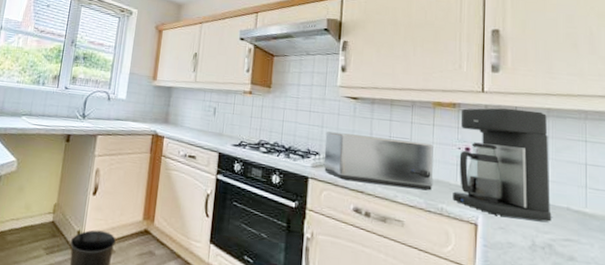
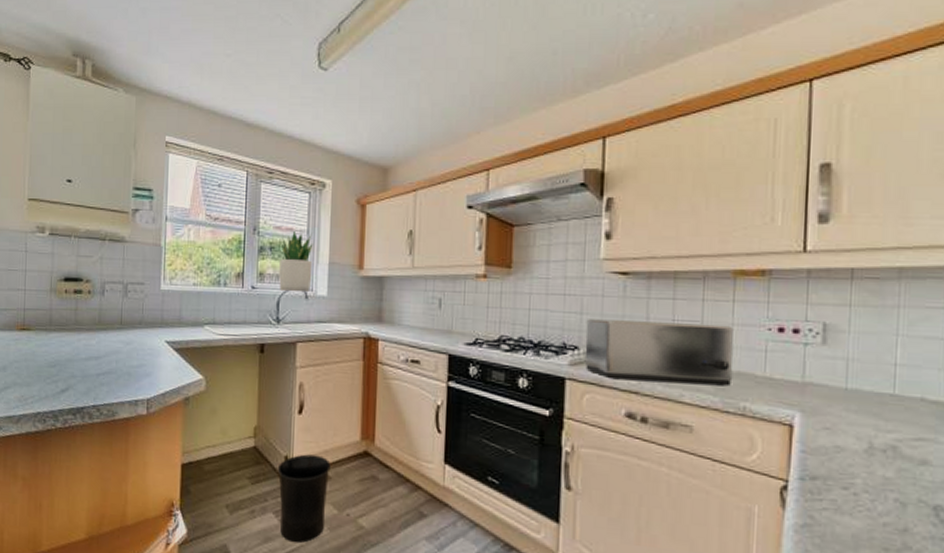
planter: none [88,45,119,96] -> present [279,230,313,293]
coffee maker: present [453,107,552,222] -> none [759,271,899,418]

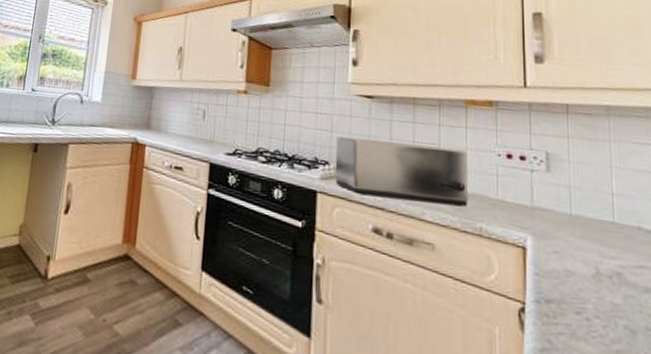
waste bin: present [277,454,331,543] -> none [35,254,92,348]
planter: present [279,230,313,293] -> none [57,40,92,98]

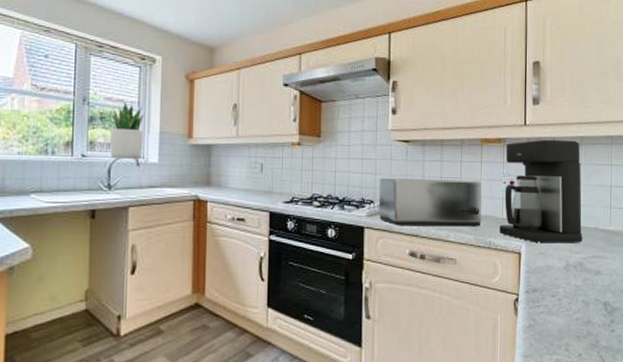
planter: none [57,40,92,98] -> present [110,101,144,160]
coffee maker: none [493,105,619,245] -> present [499,139,583,242]

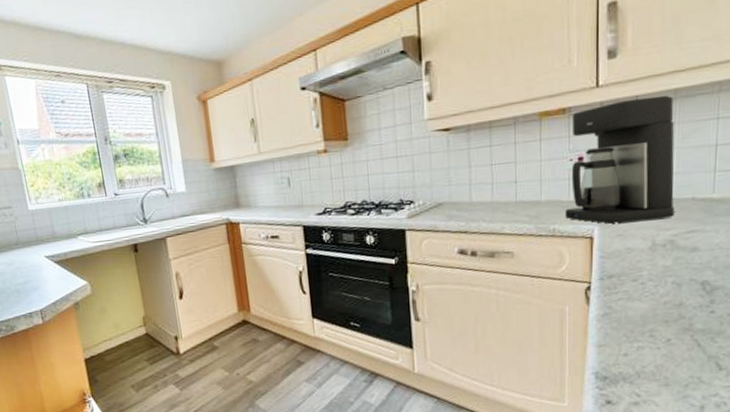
planter: present [110,101,144,160] -> none [133,134,169,194]
toaster: present [378,178,482,227] -> none [418,162,543,224]

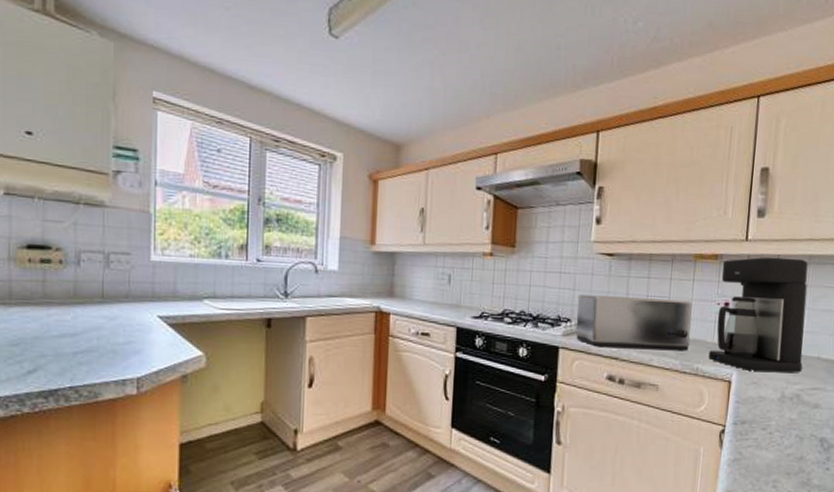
toaster: none [418,162,543,224] -> present [575,295,692,351]

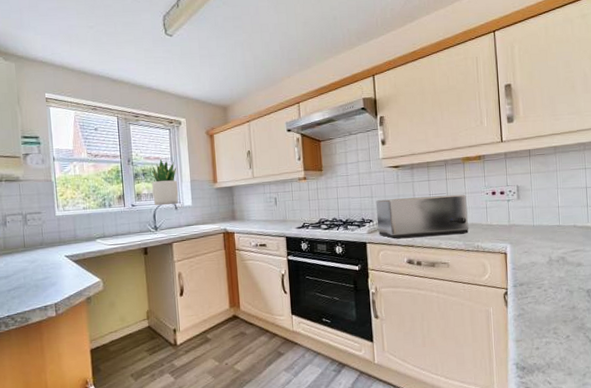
planter: none [287,202,324,267] -> present [151,158,179,206]
coffee maker: present [708,257,808,373] -> none [485,150,563,243]

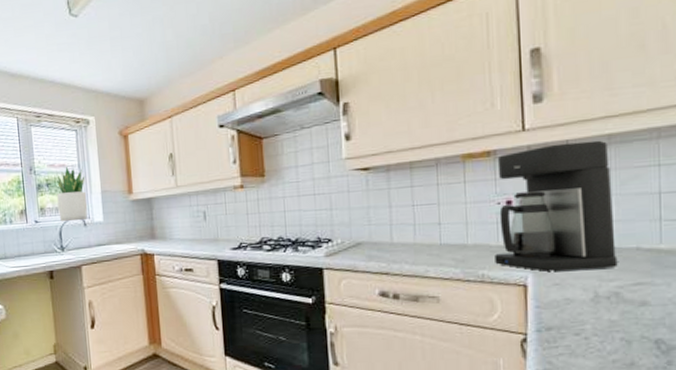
toaster: present [375,194,469,239] -> none [336,204,470,264]
coffee maker: none [485,150,563,243] -> present [495,140,618,271]

